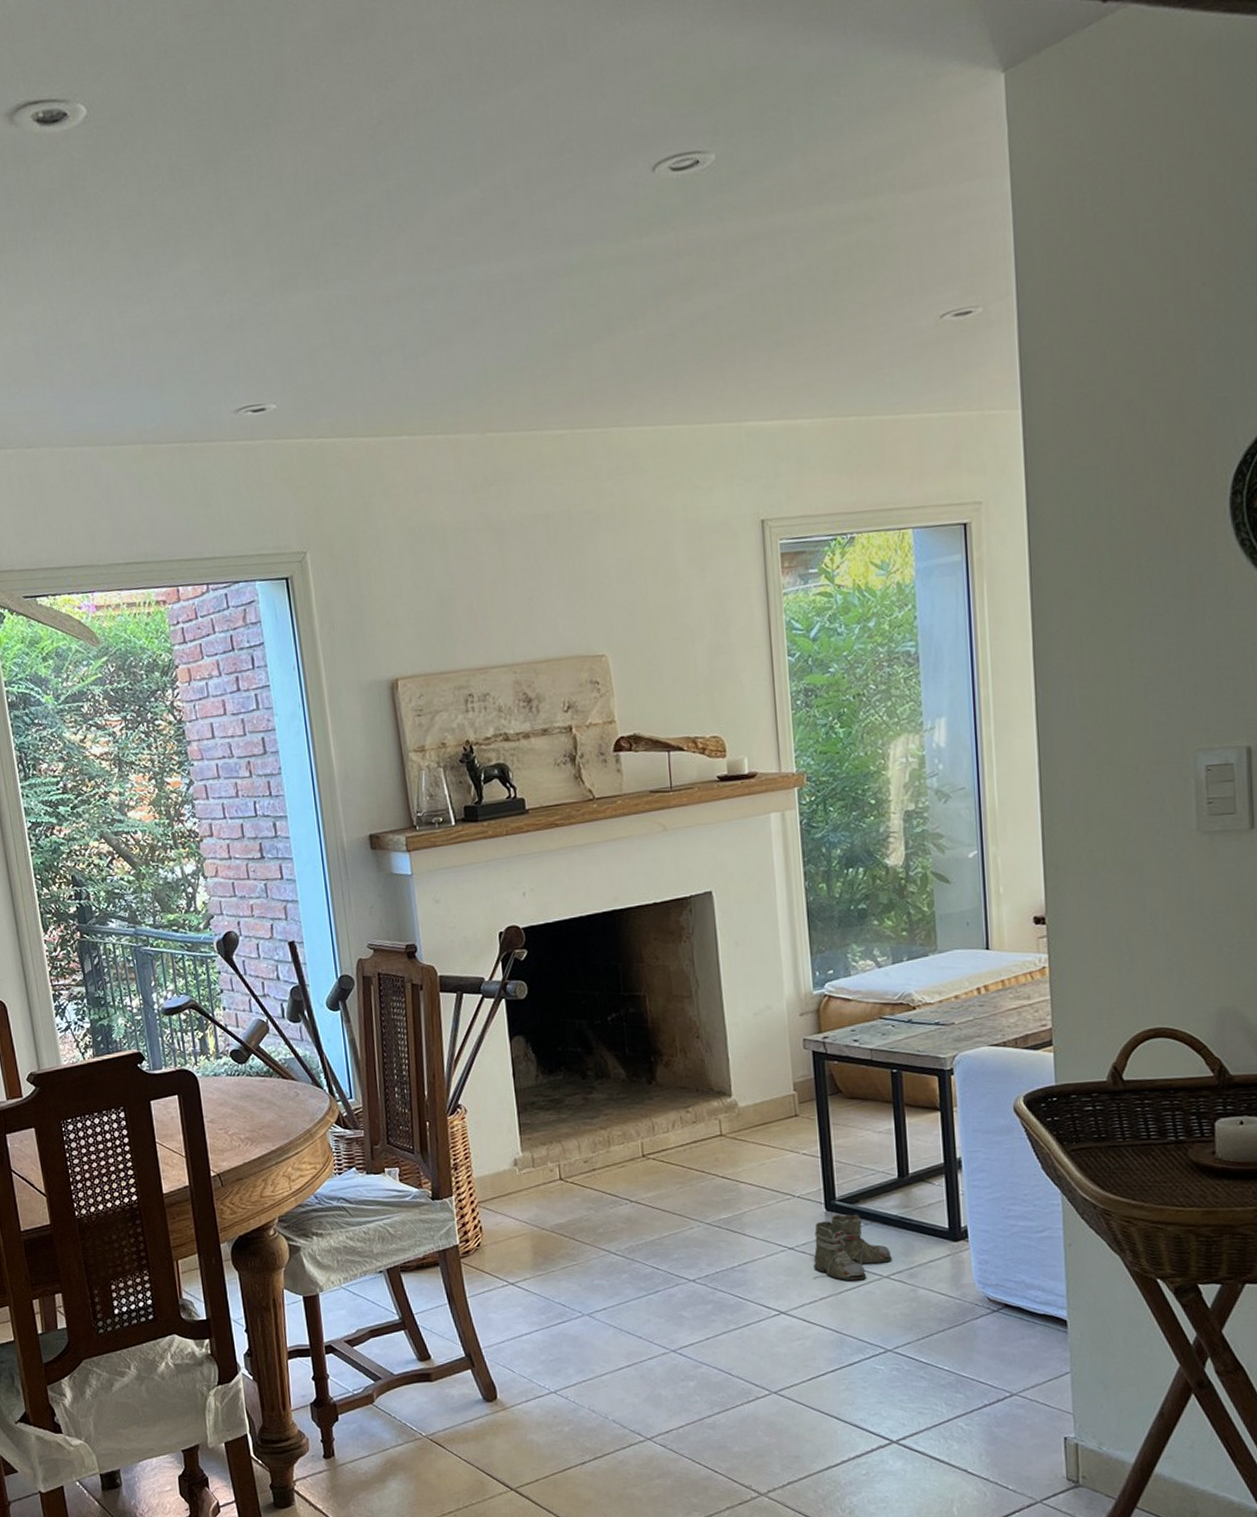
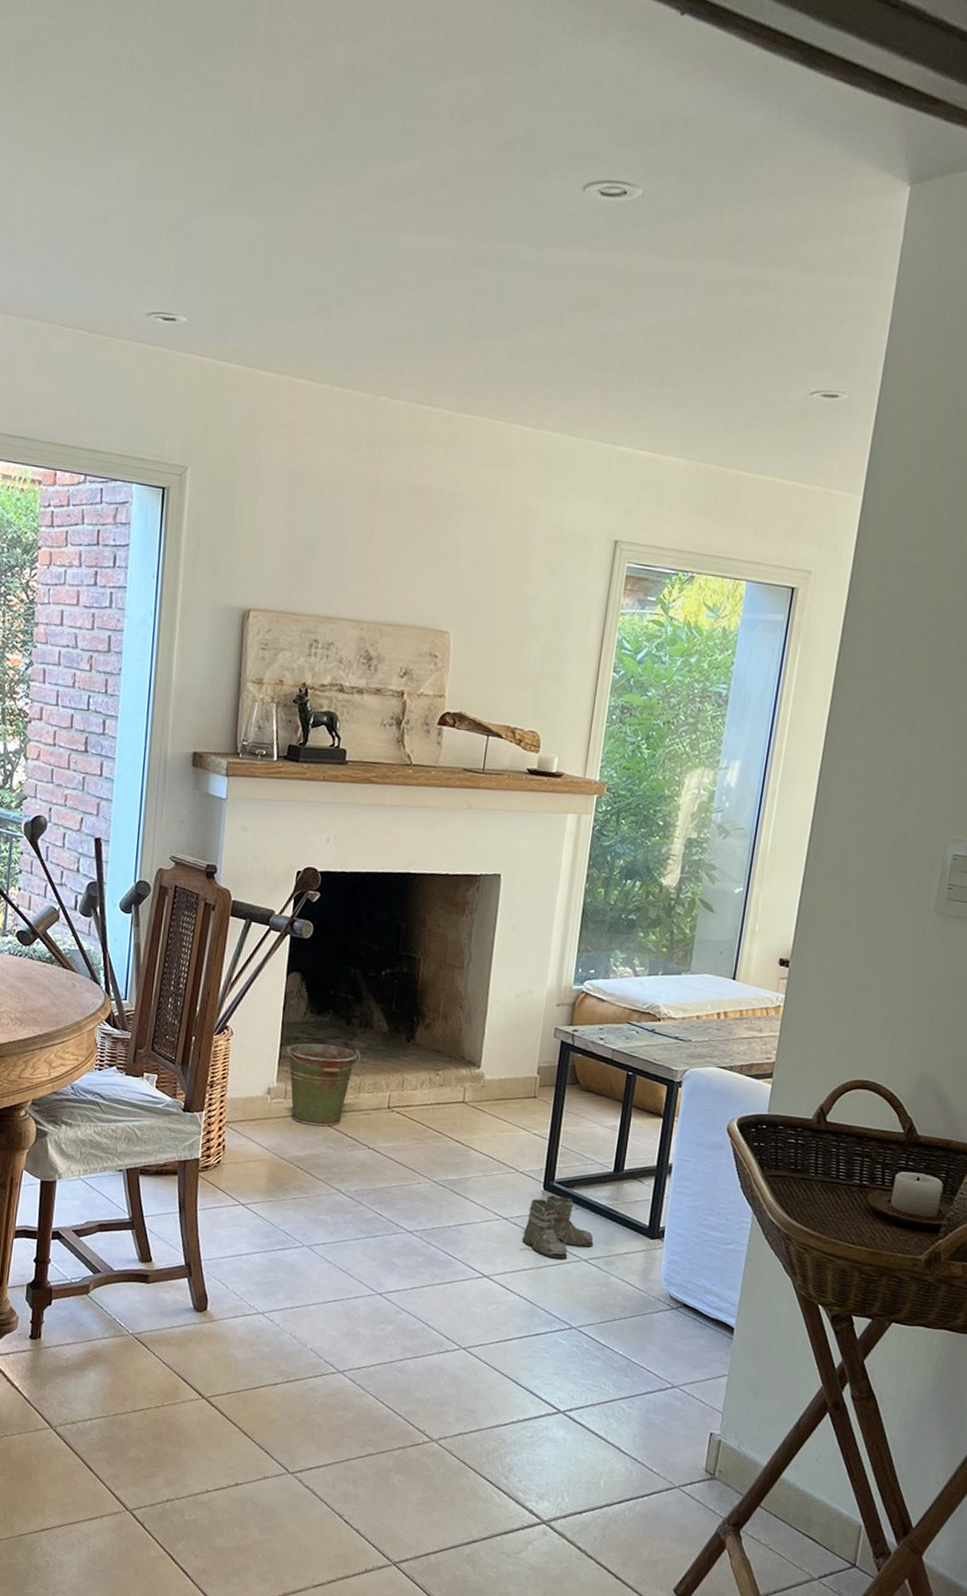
bucket: none [523,1101,604,1190] -> present [285,1043,362,1126]

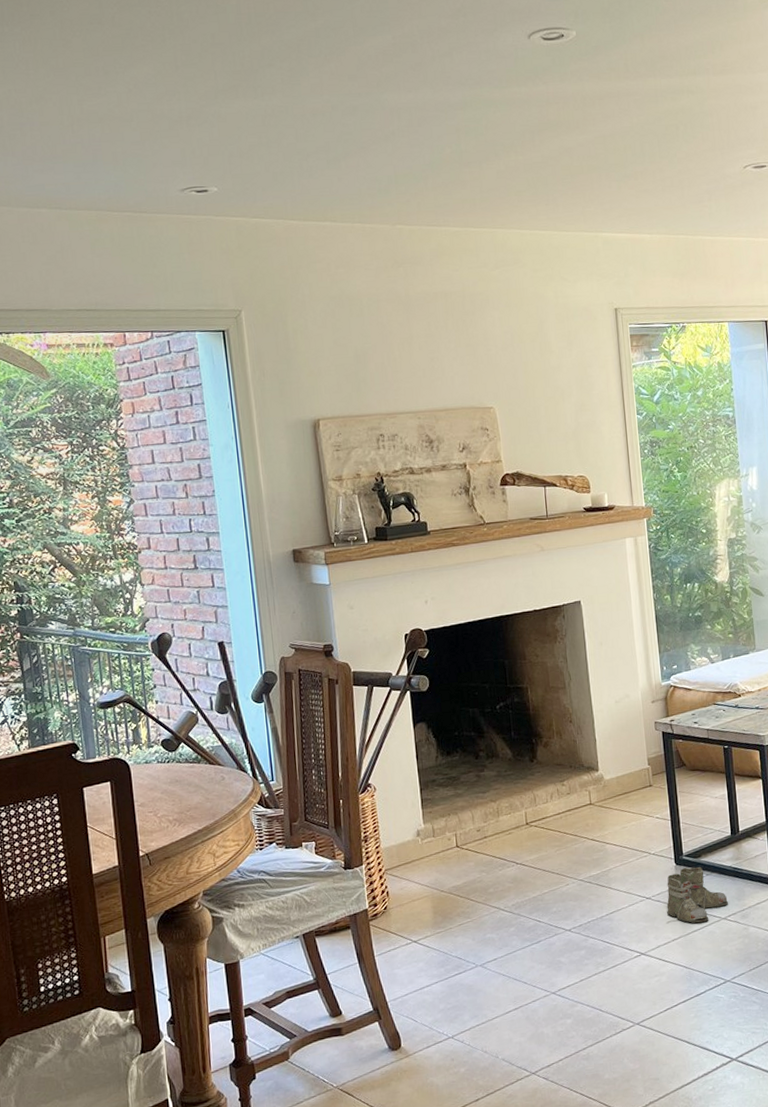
bucket: present [285,1043,362,1126] -> none [425,777,494,856]

